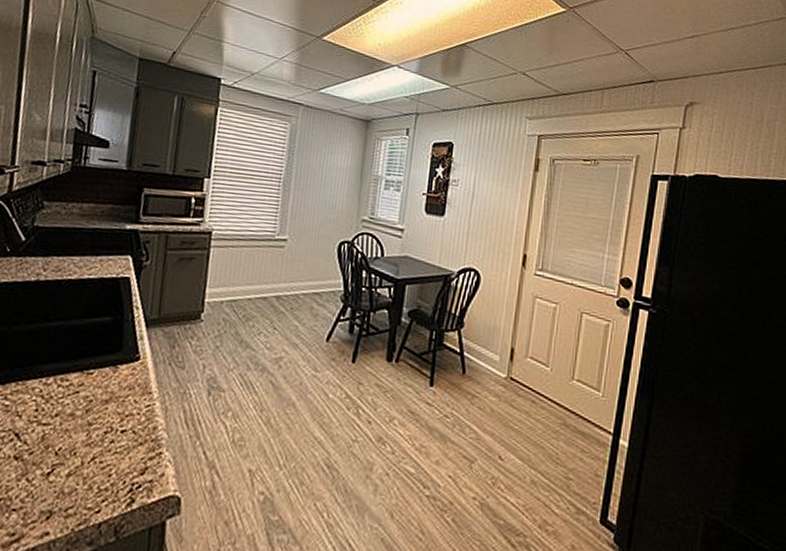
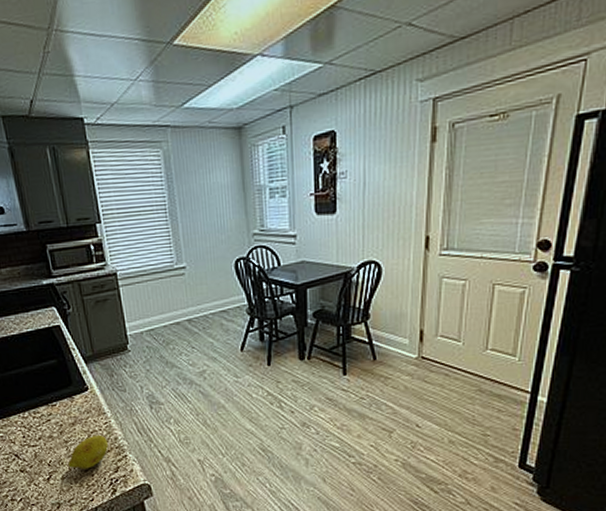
fruit: none [81,419,144,466] -> present [68,434,109,469]

